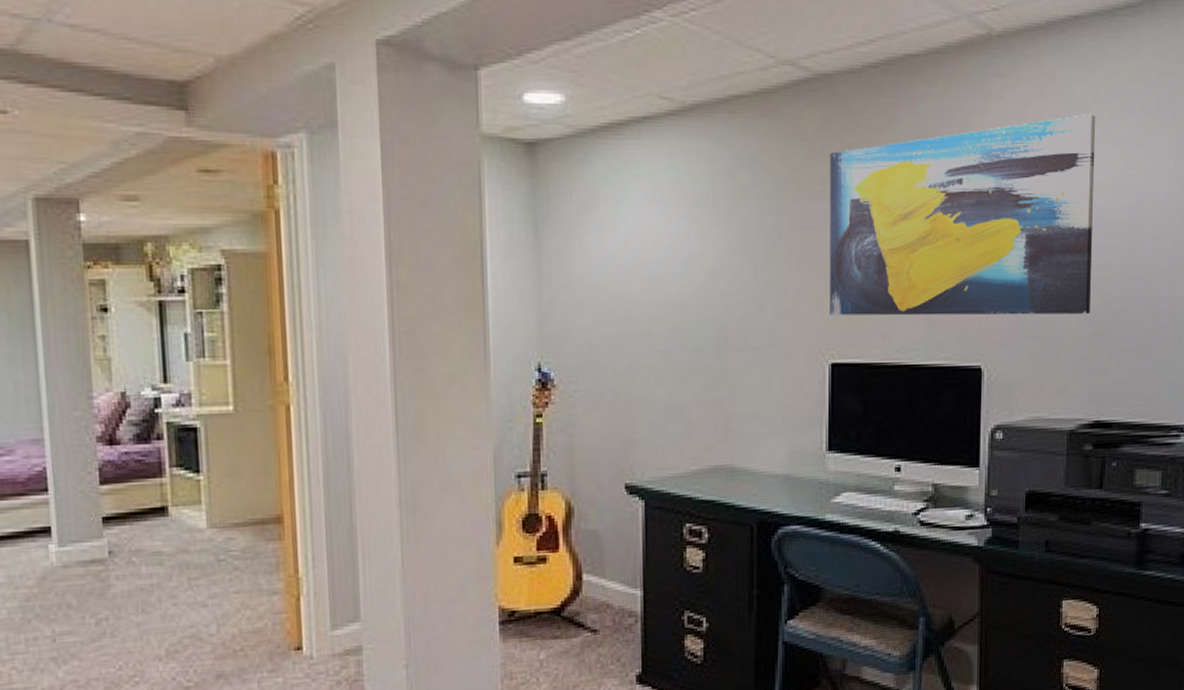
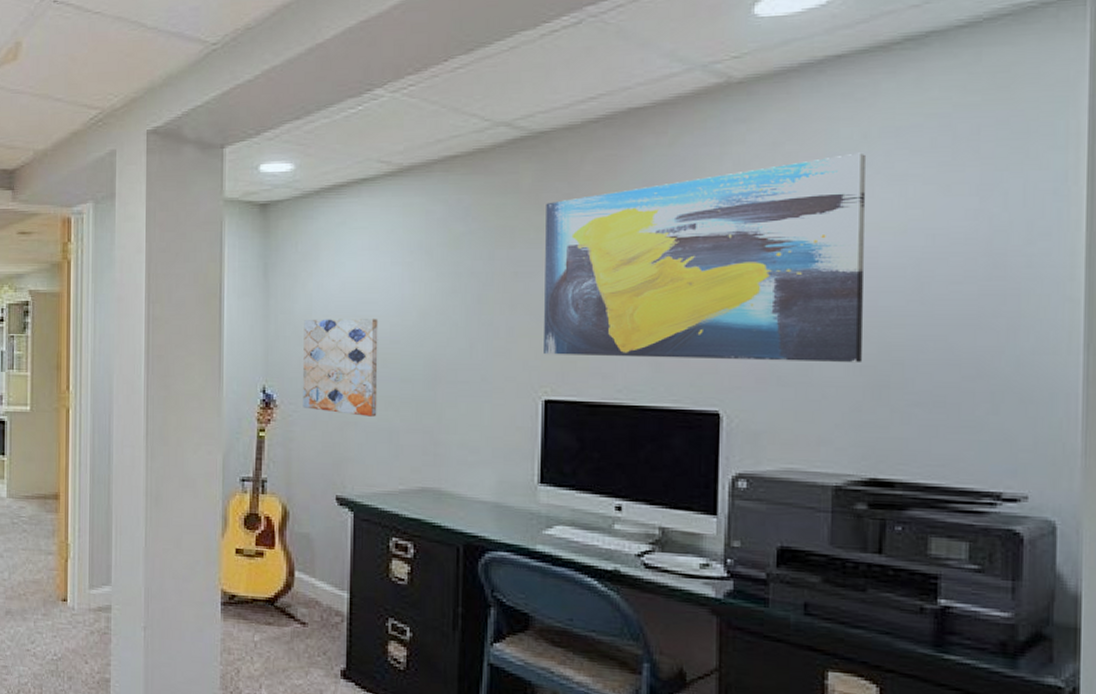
wall art: none [583,279,666,392] -> present [303,318,378,417]

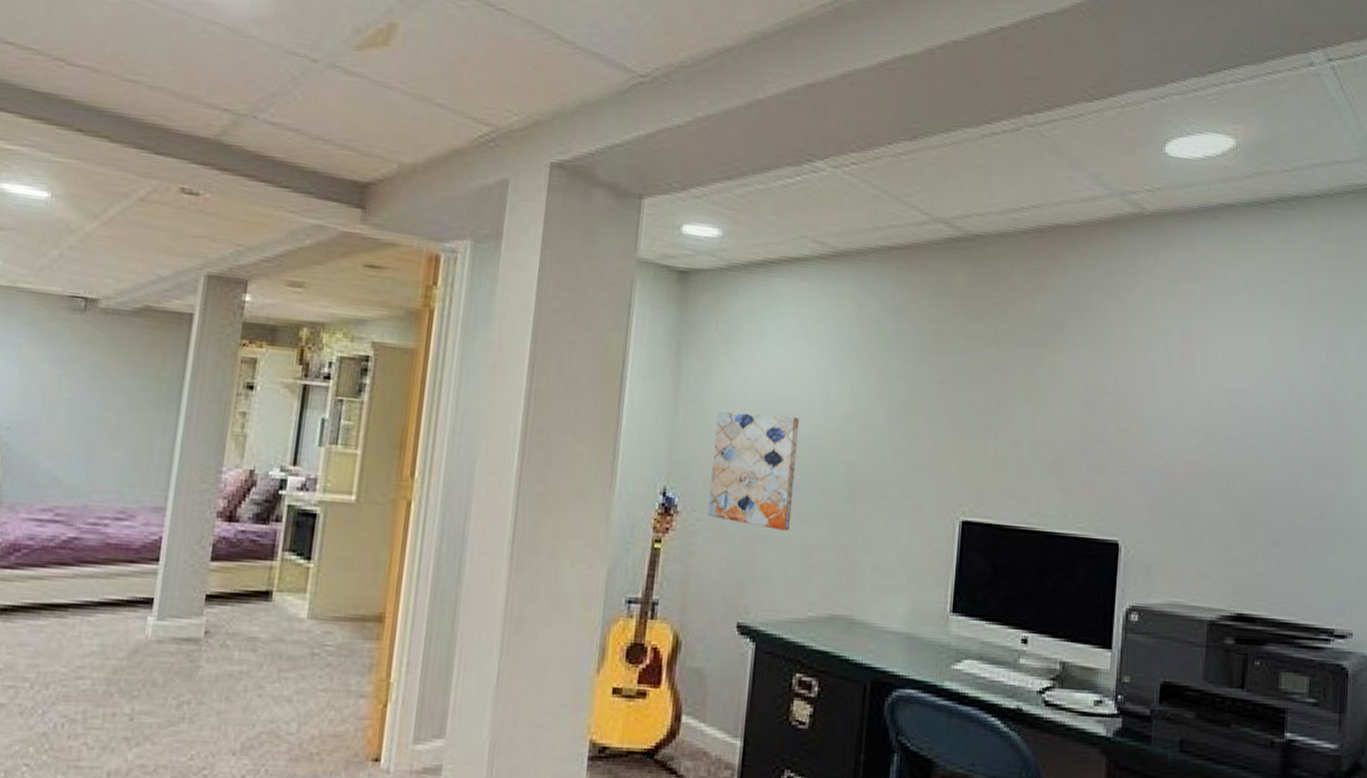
wall art: present [544,152,867,362] -> none [964,298,1247,499]

